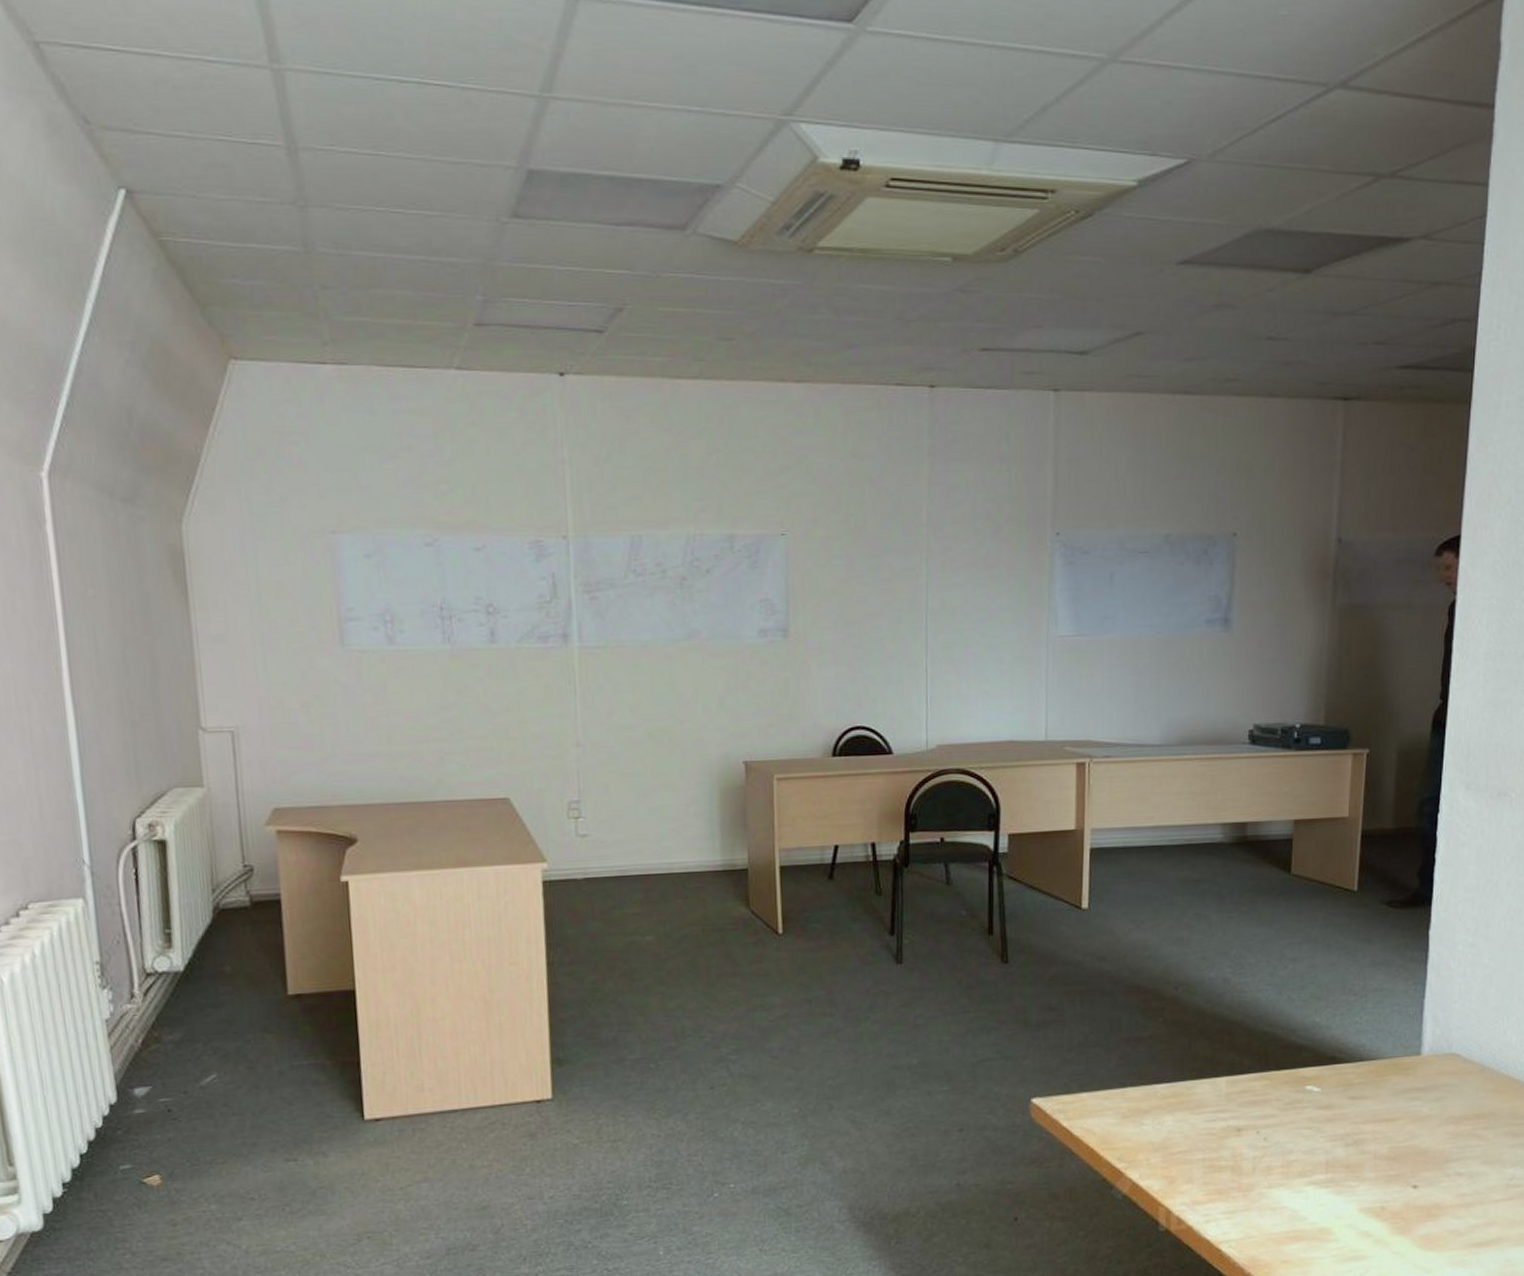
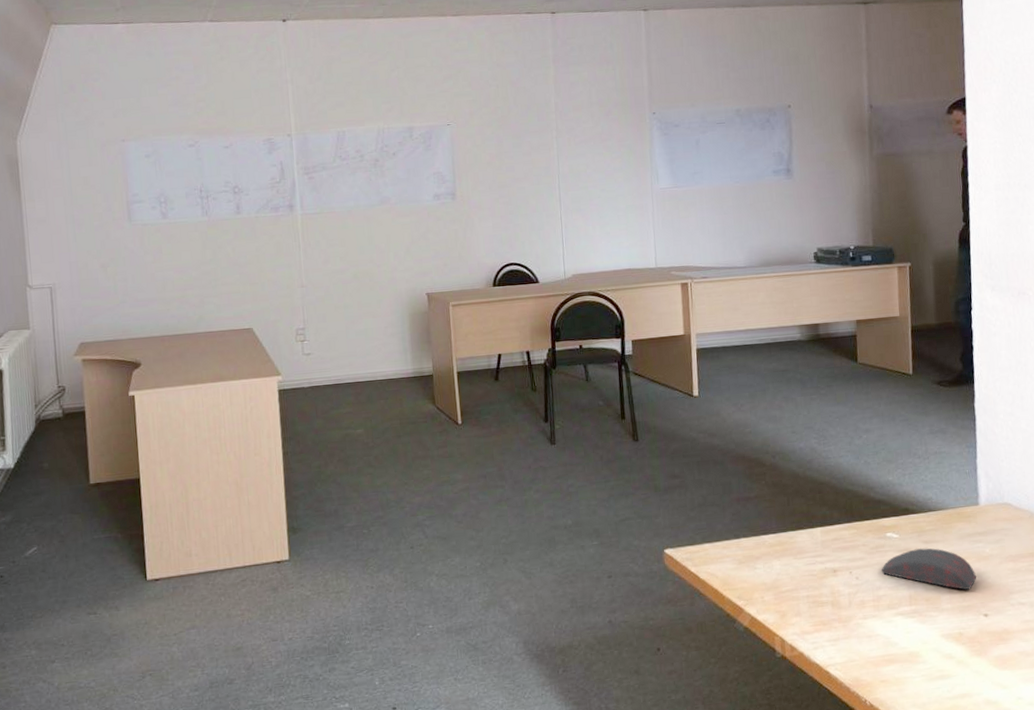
computer mouse: none [1295,1105,1409,1156] -> present [881,548,977,590]

